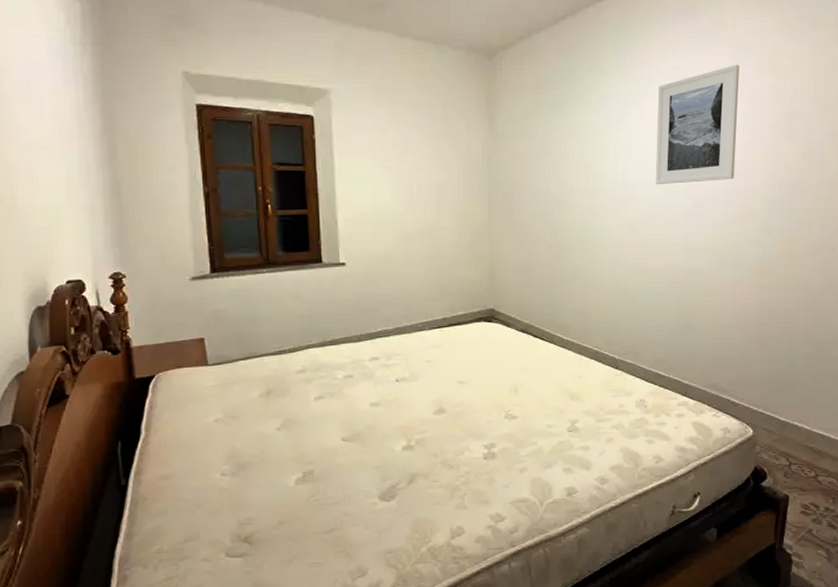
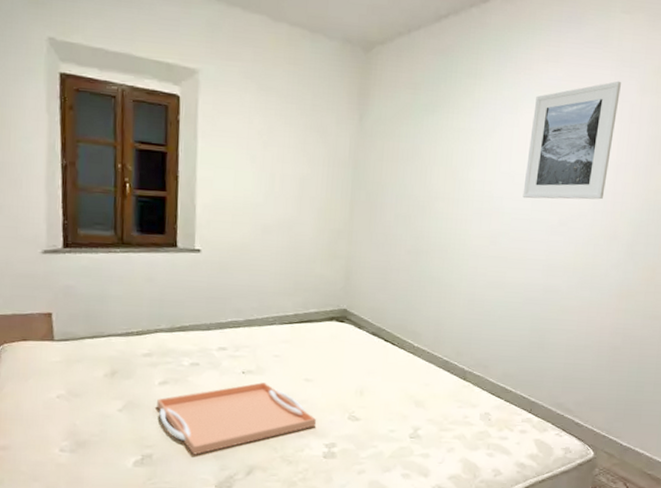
serving tray: none [314,389,474,468] -> present [157,382,317,455]

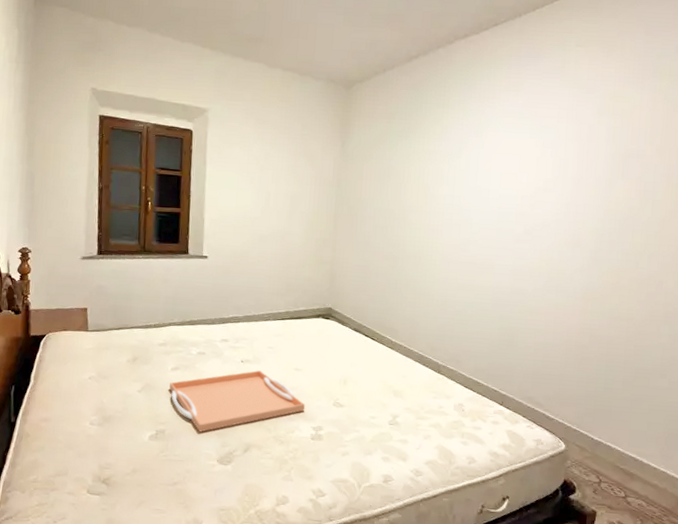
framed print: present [522,81,621,200] -> none [489,105,579,211]

